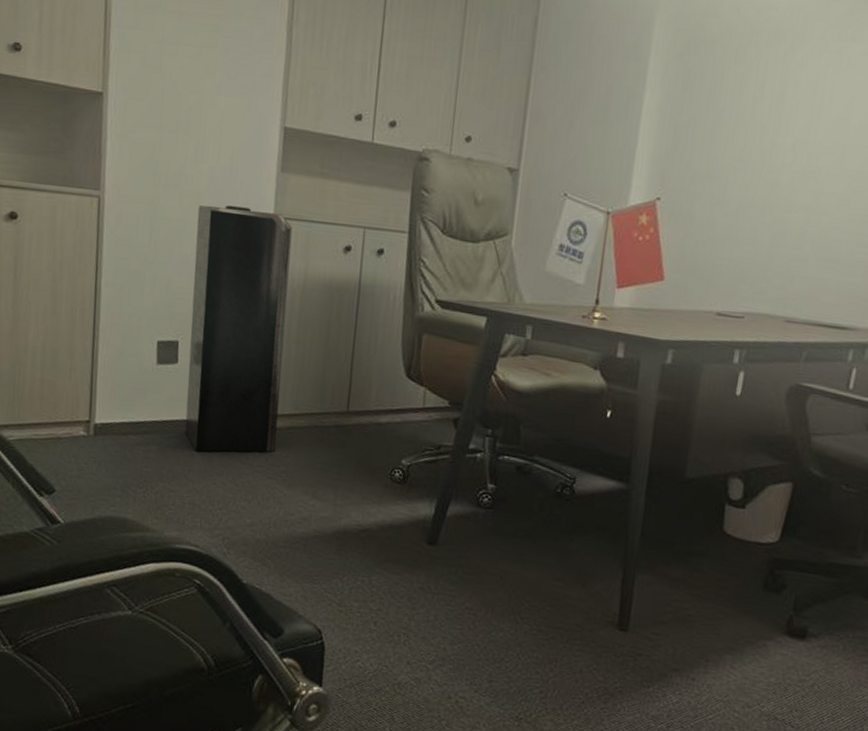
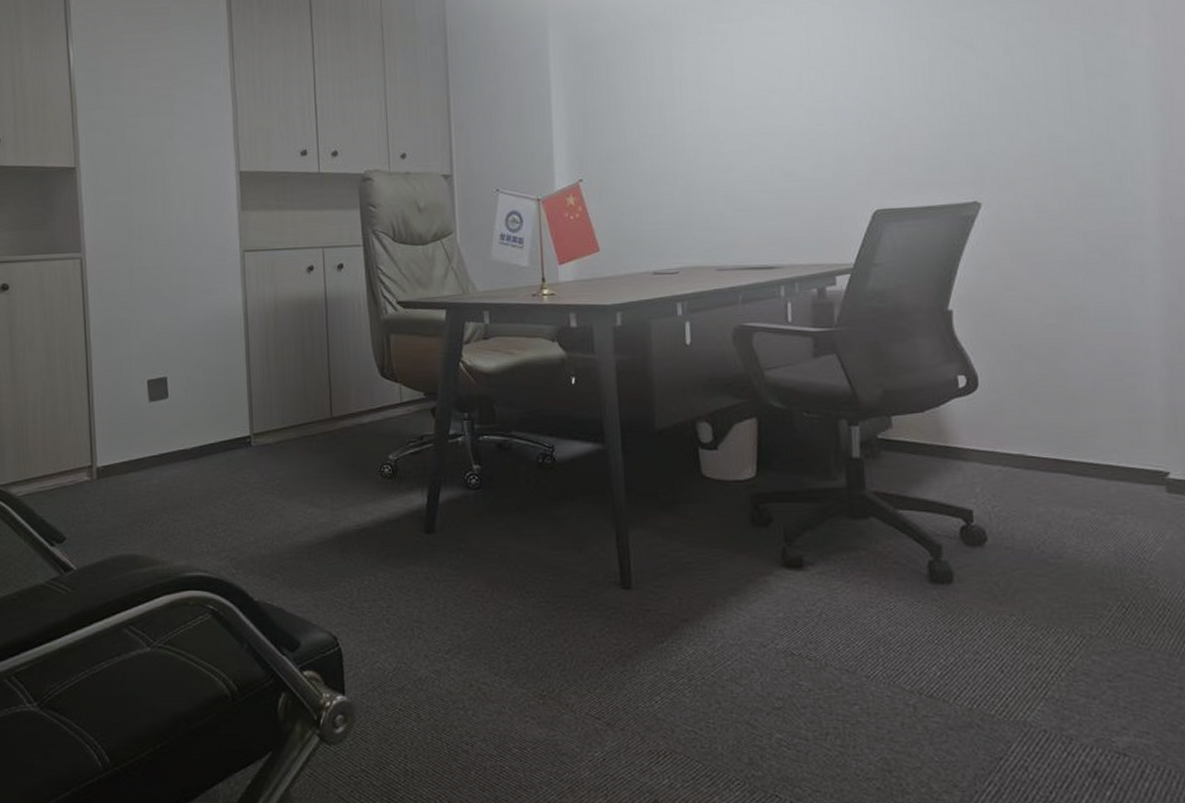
water dispenser: present [184,205,293,453] -> none [171,246,269,479]

